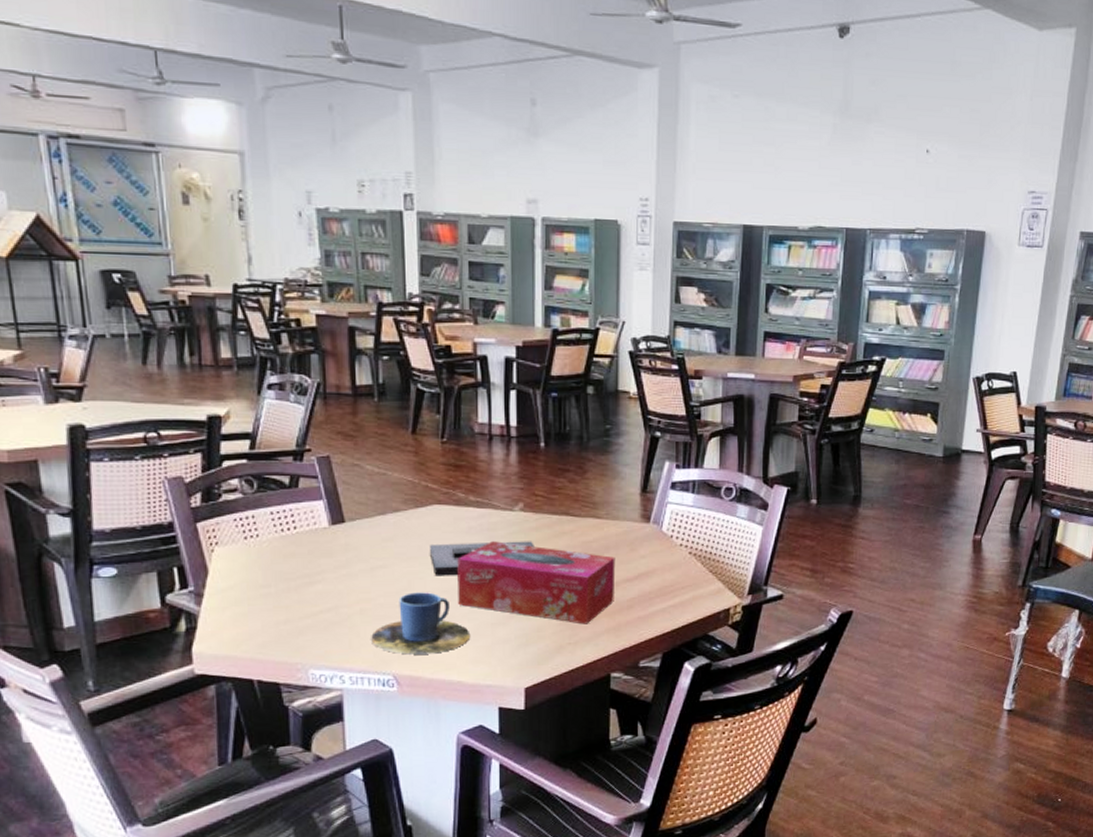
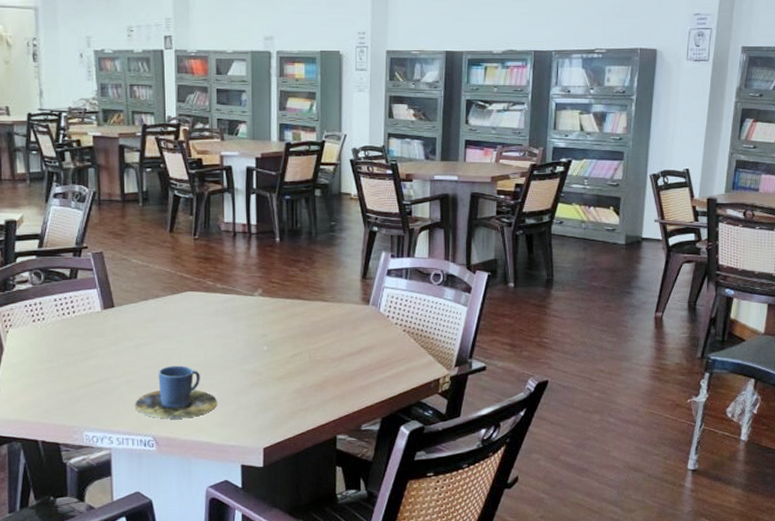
book: present [430,541,534,576] -> none [184,321,271,352]
tissue box: present [457,541,616,625] -> none [207,322,340,393]

